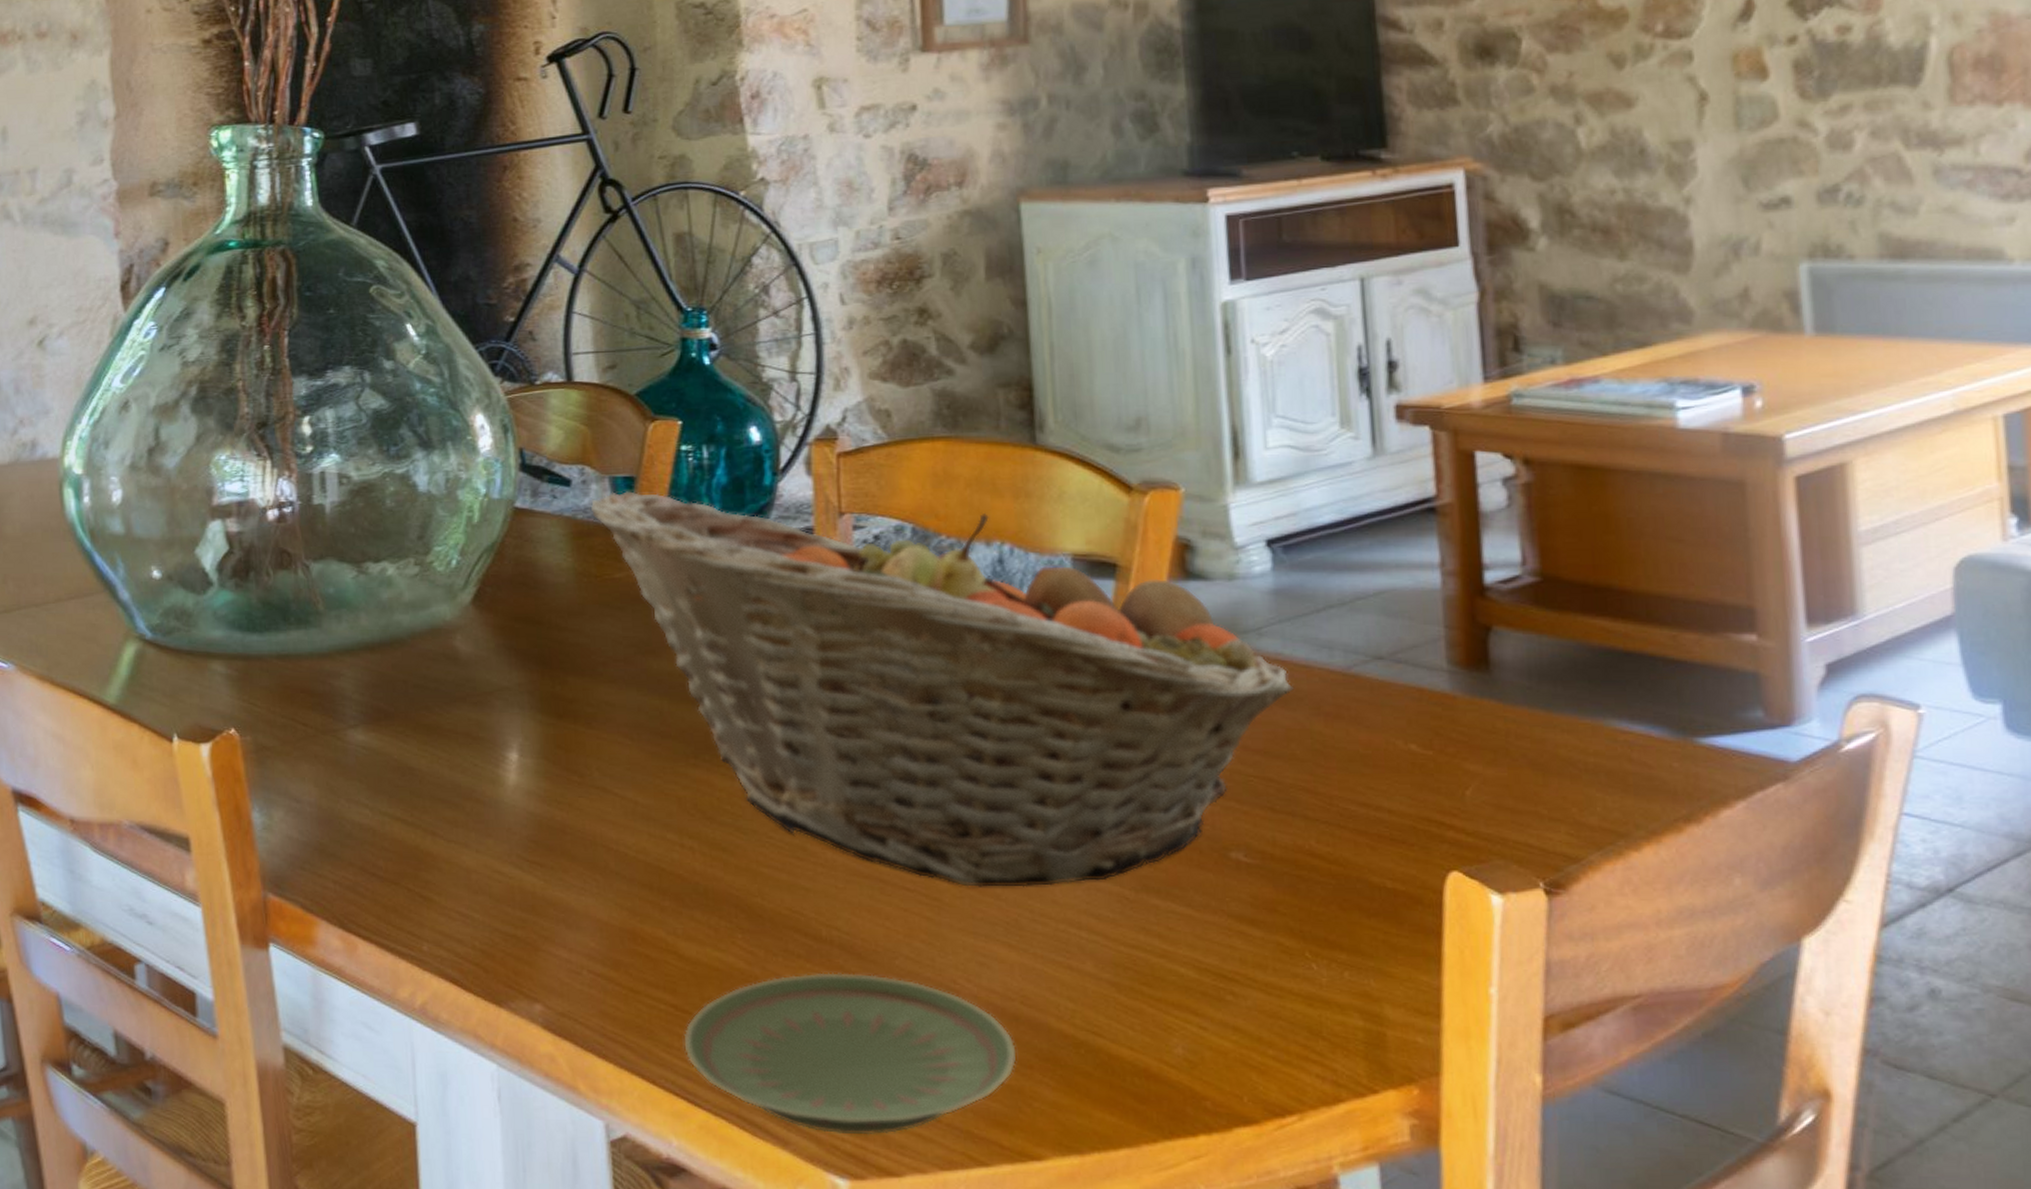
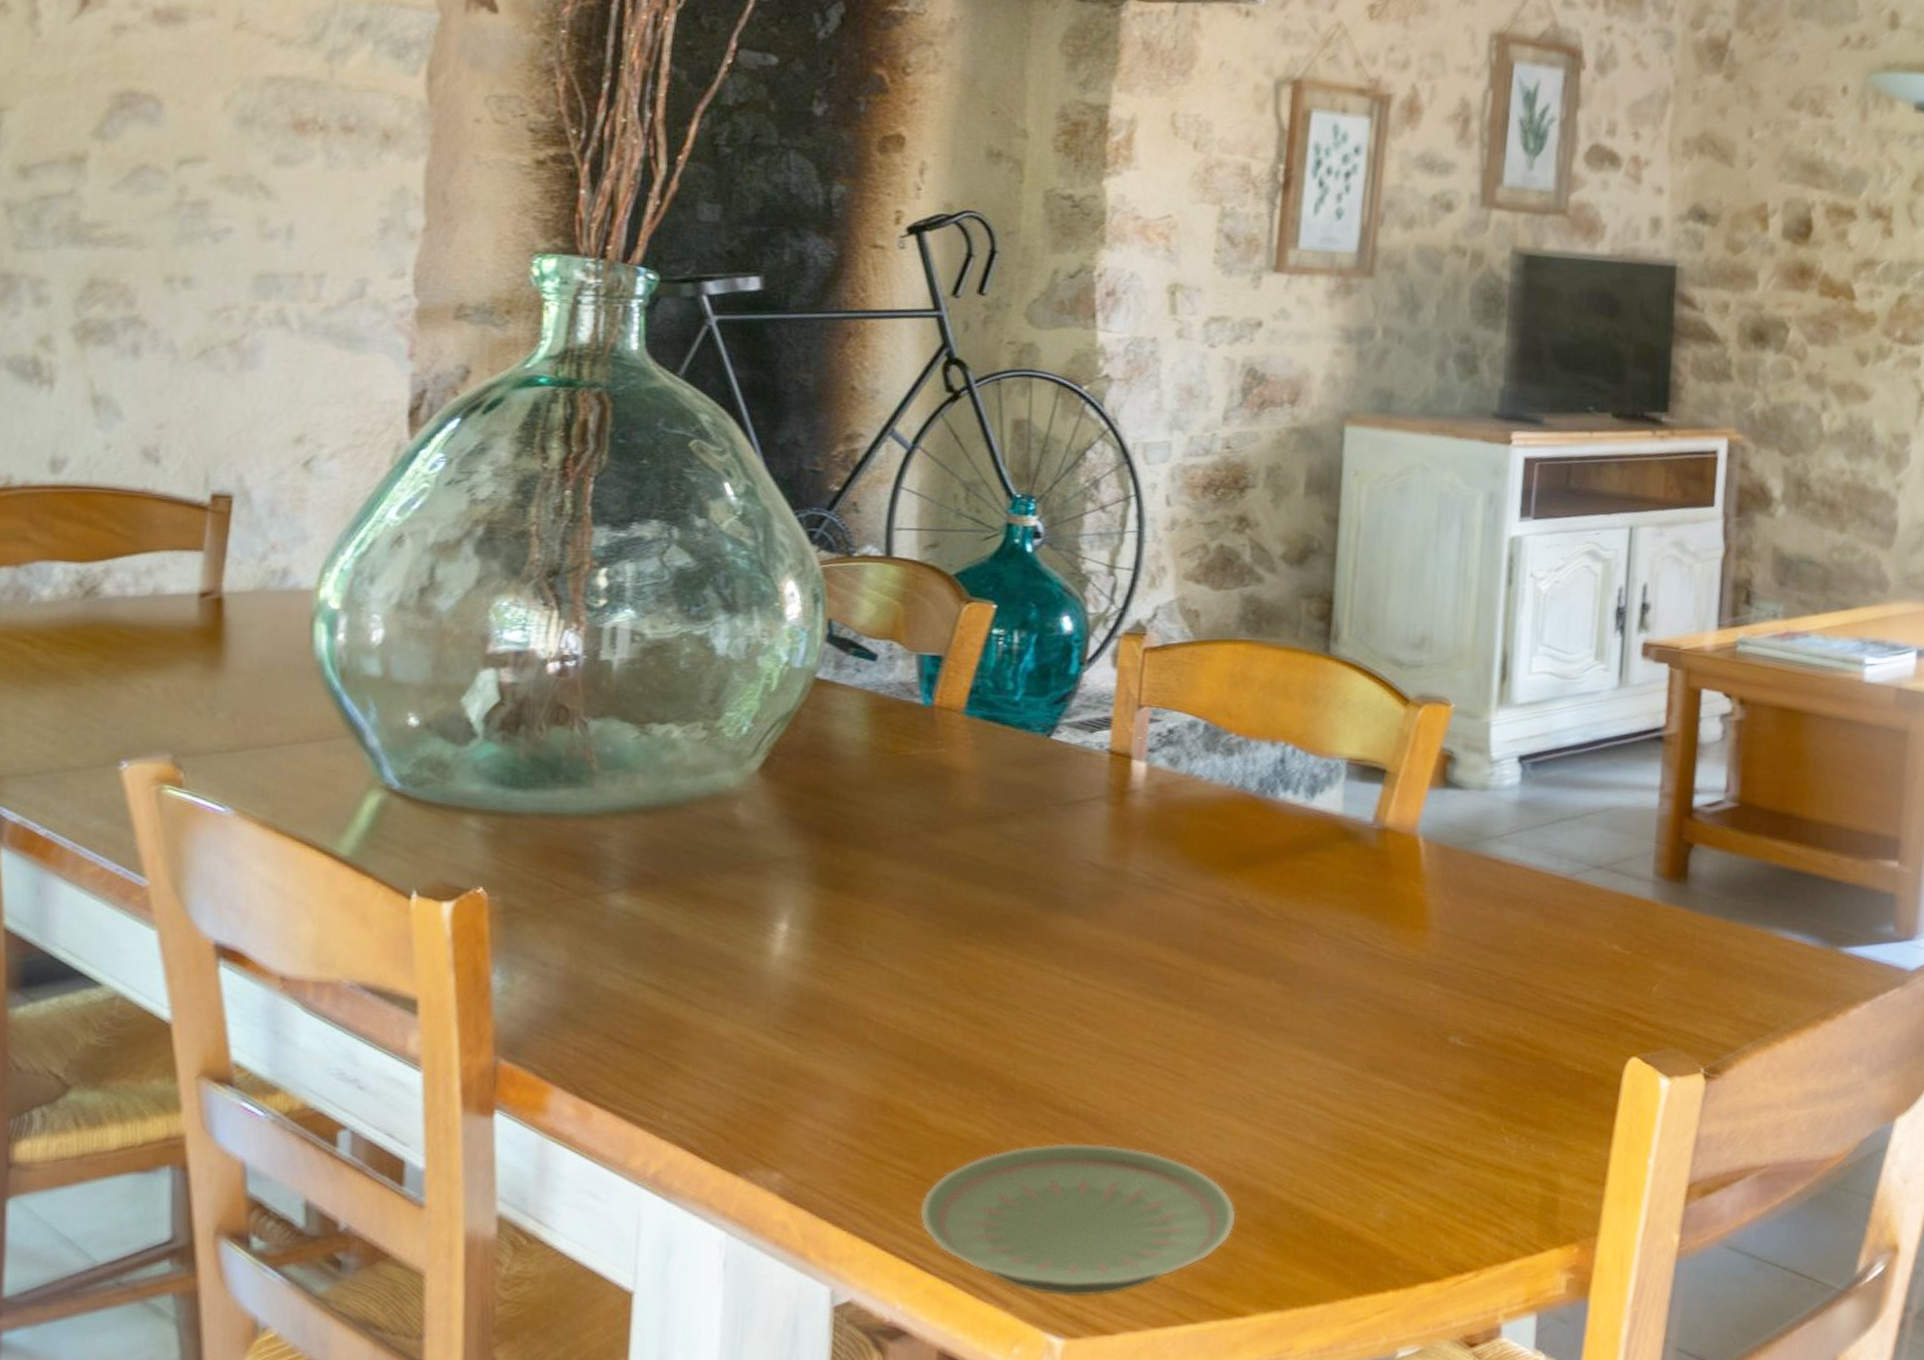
fruit basket: present [590,491,1295,887] -> none [893,669,1525,1065]

